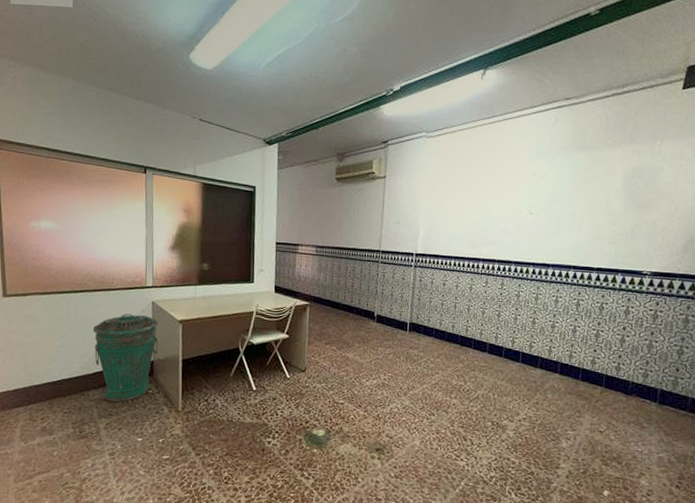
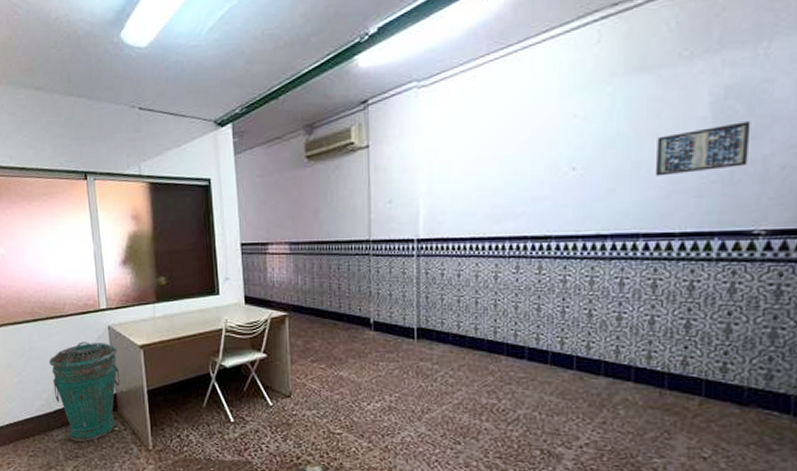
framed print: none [584,194,647,226] -> present [655,121,751,176]

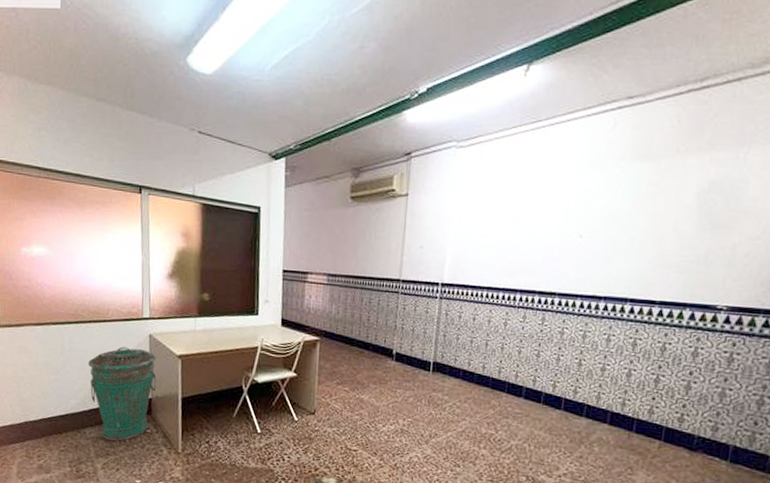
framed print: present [655,121,751,176] -> none [646,213,727,252]

